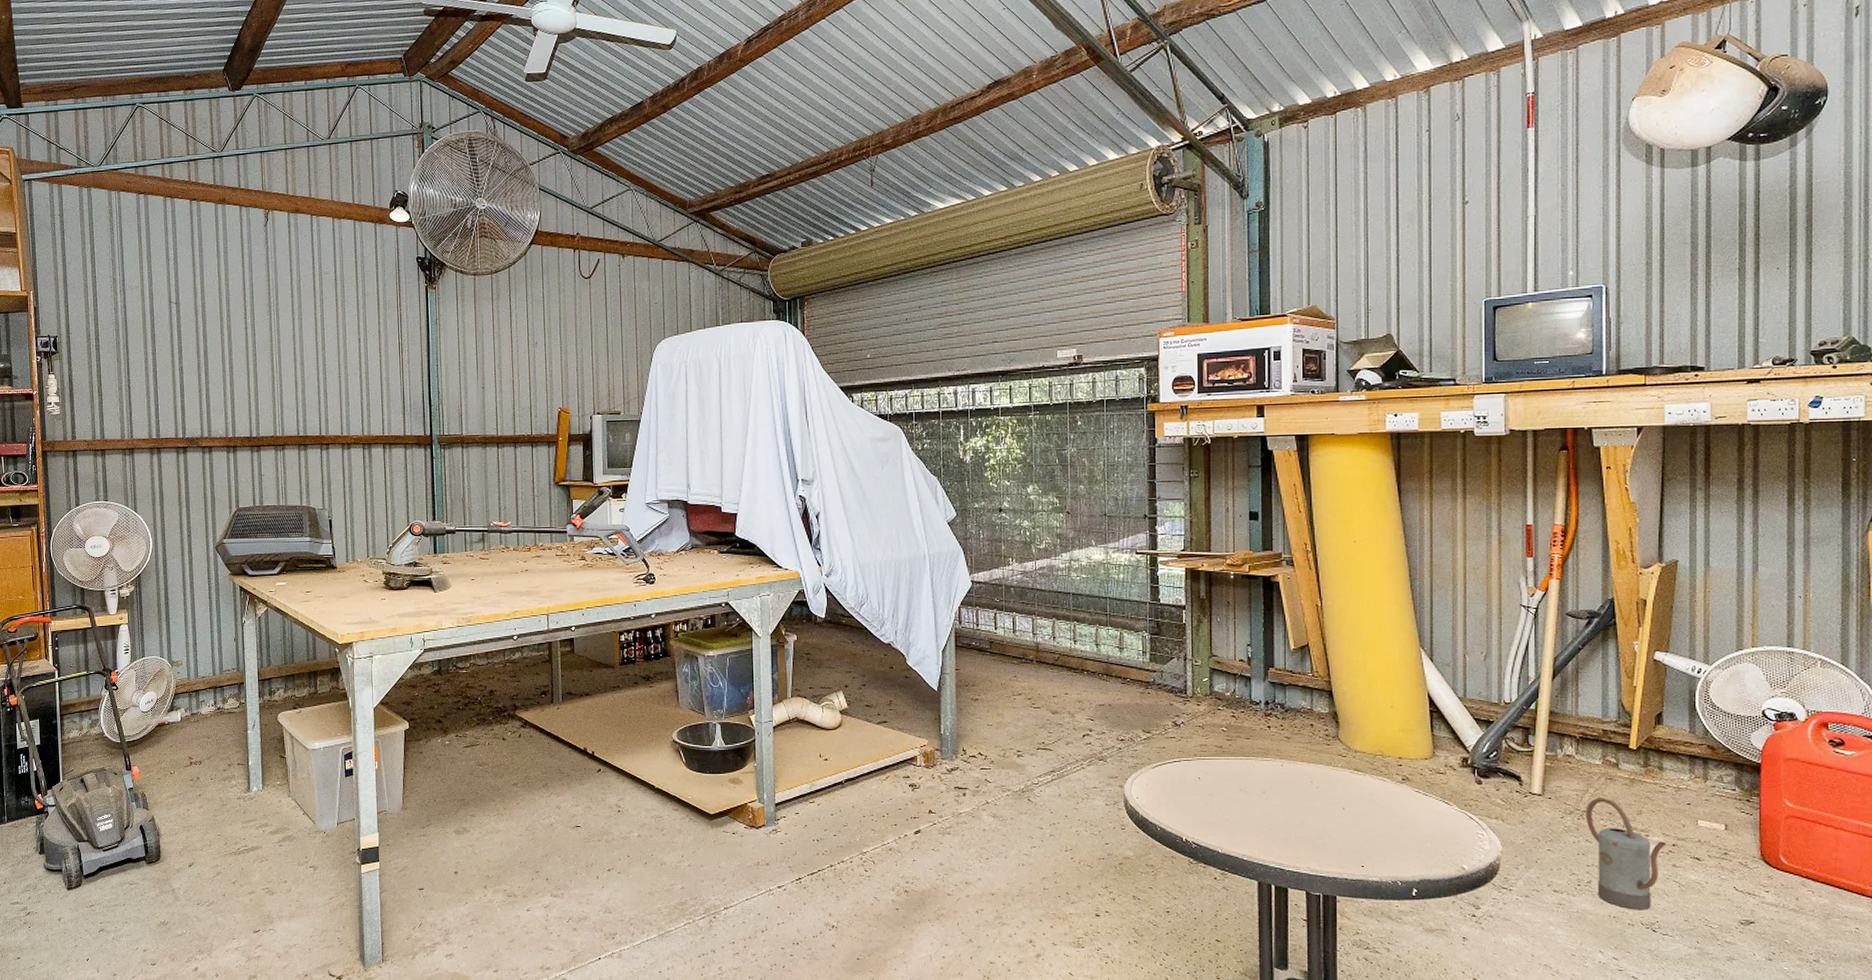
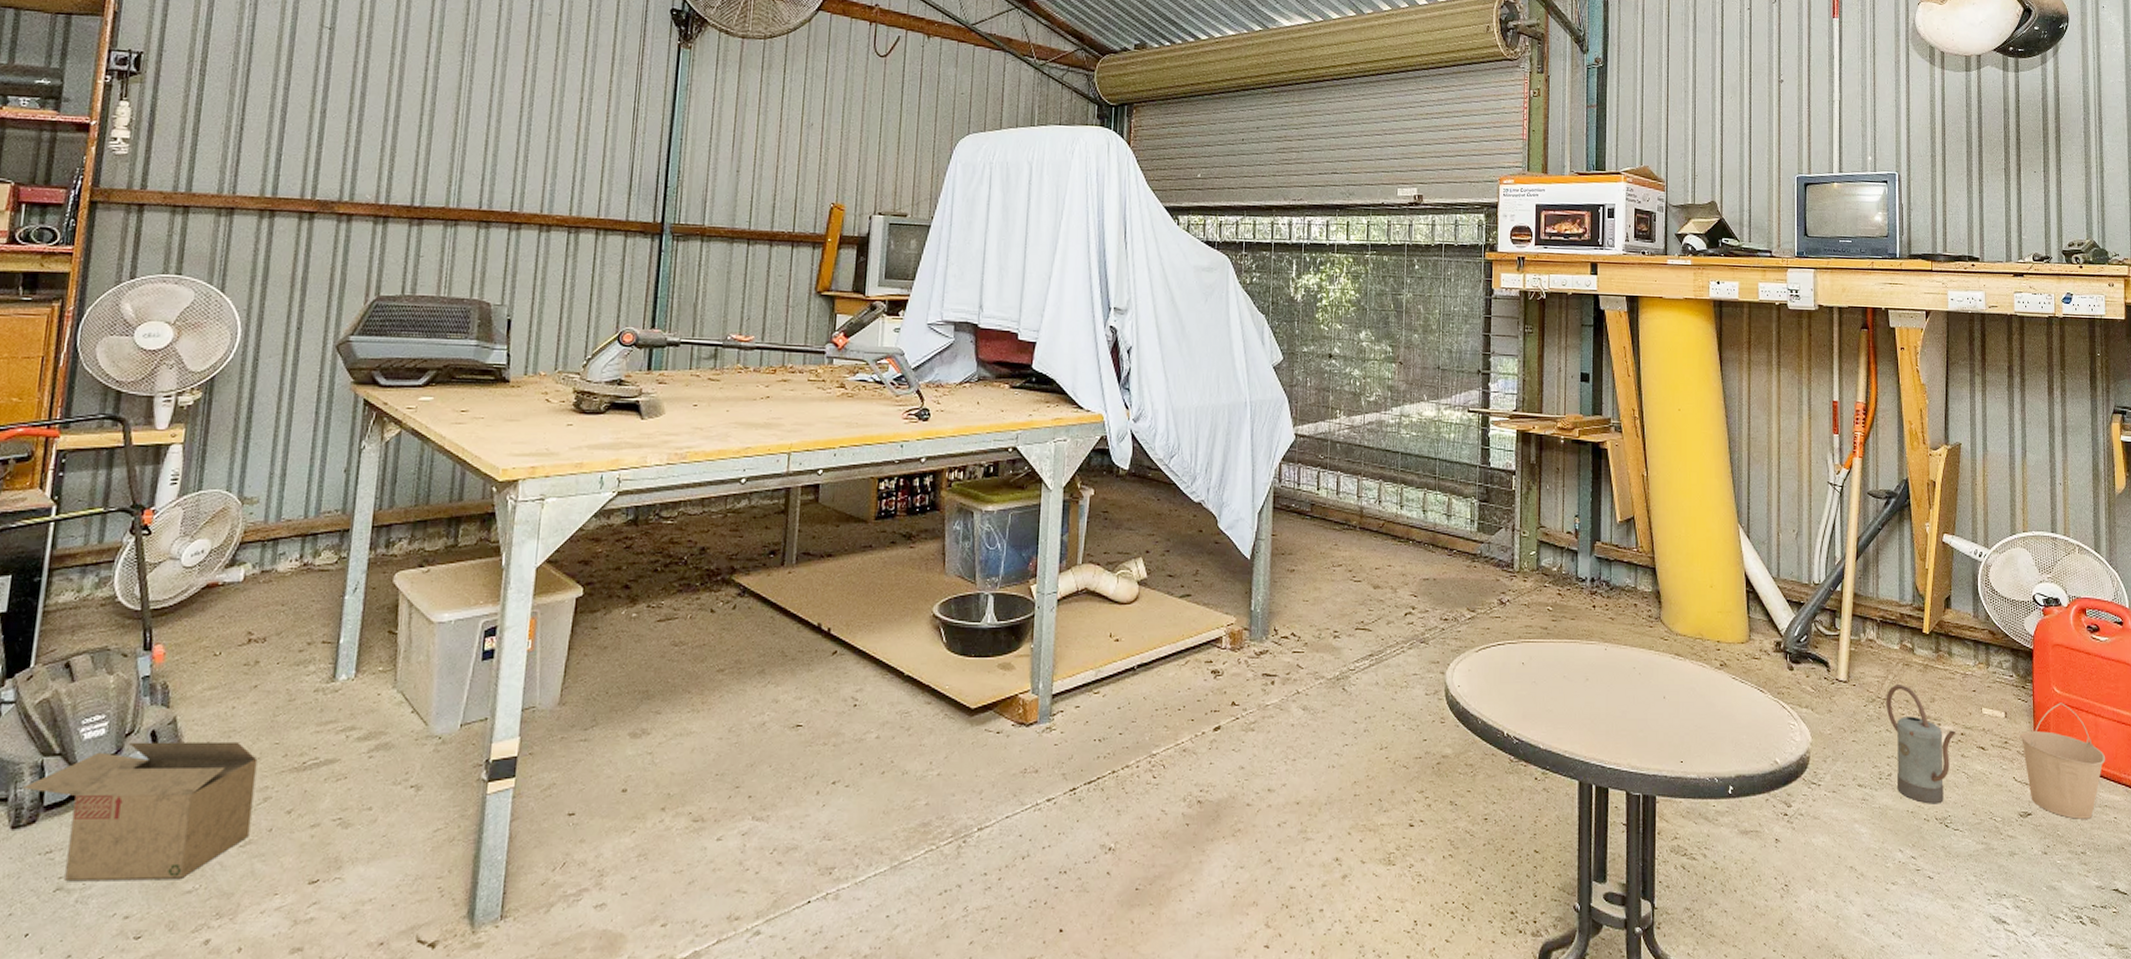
cardboard box: none [69,833,211,927] -> present [22,741,258,882]
bucket: none [1741,816,1848,929] -> present [2019,703,2106,819]

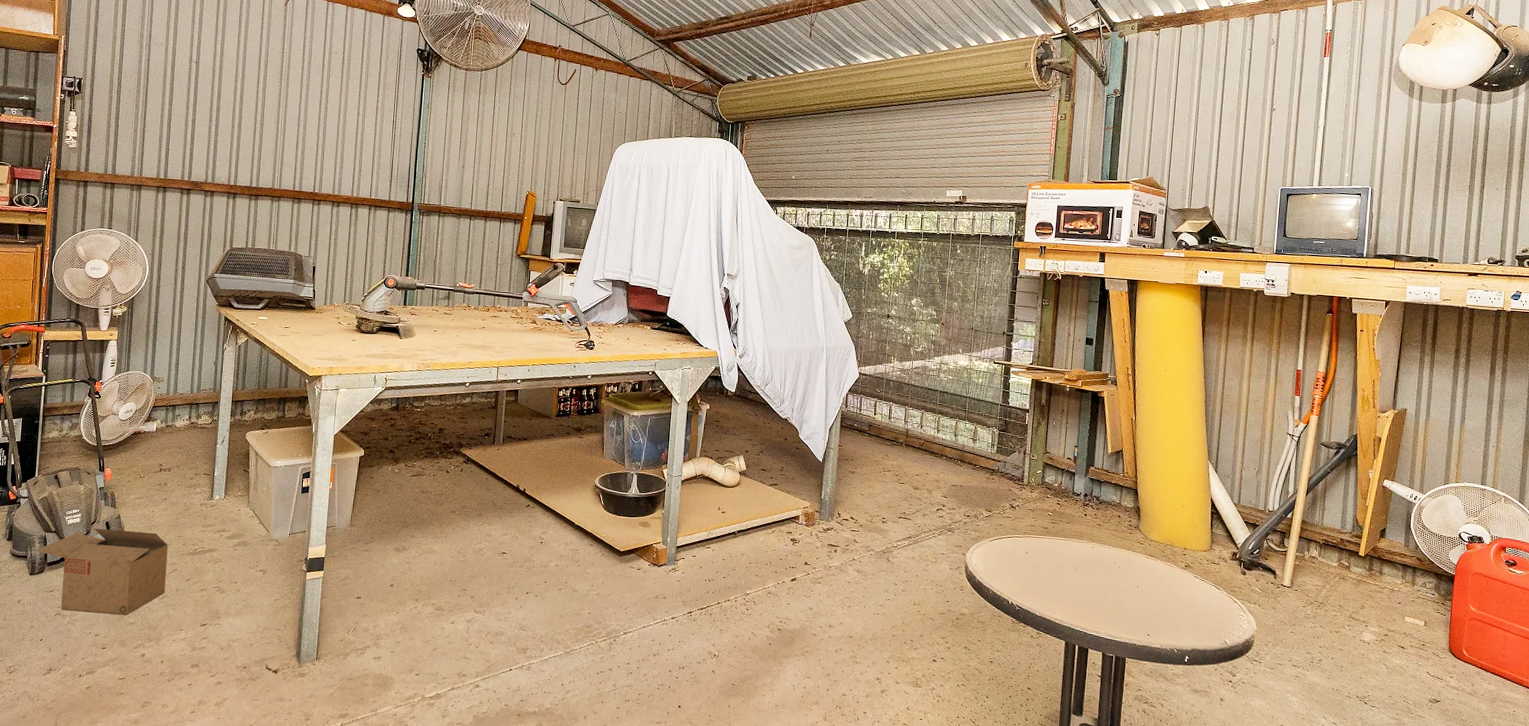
watering can: present [1886,685,1955,804] -> none [1322,593,1380,686]
bucket: present [2019,703,2106,819] -> none [1435,618,1511,710]

